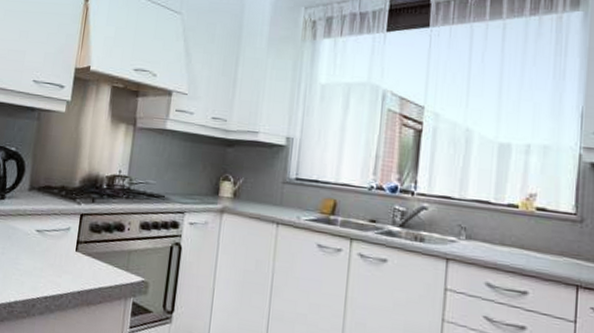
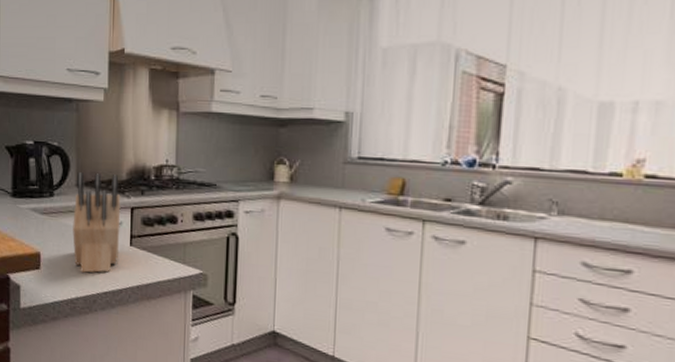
knife block: none [18,177,72,277] -> present [72,172,121,273]

